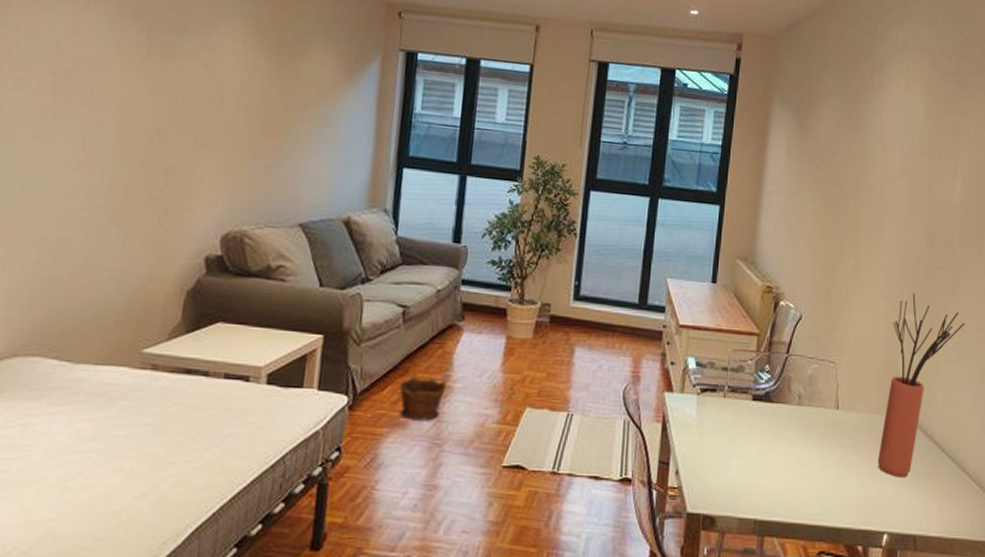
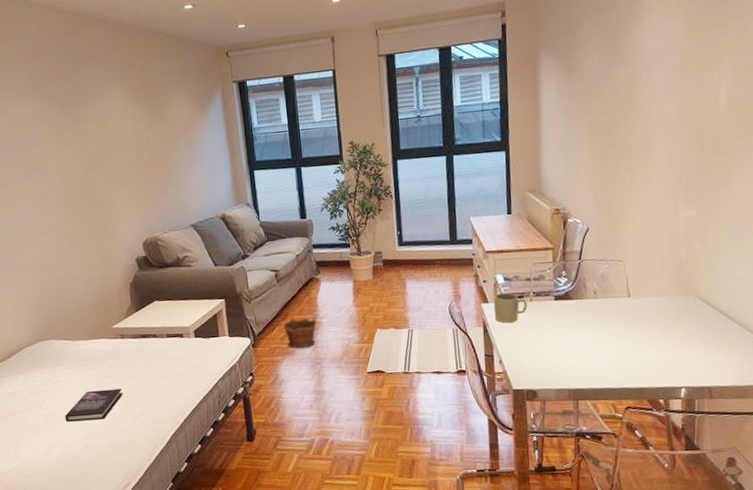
book: none [23,444,134,493] -> present [65,388,123,422]
mug: none [678,381,719,422] -> present [493,292,527,323]
vase: present [878,293,965,478] -> none [670,193,741,344]

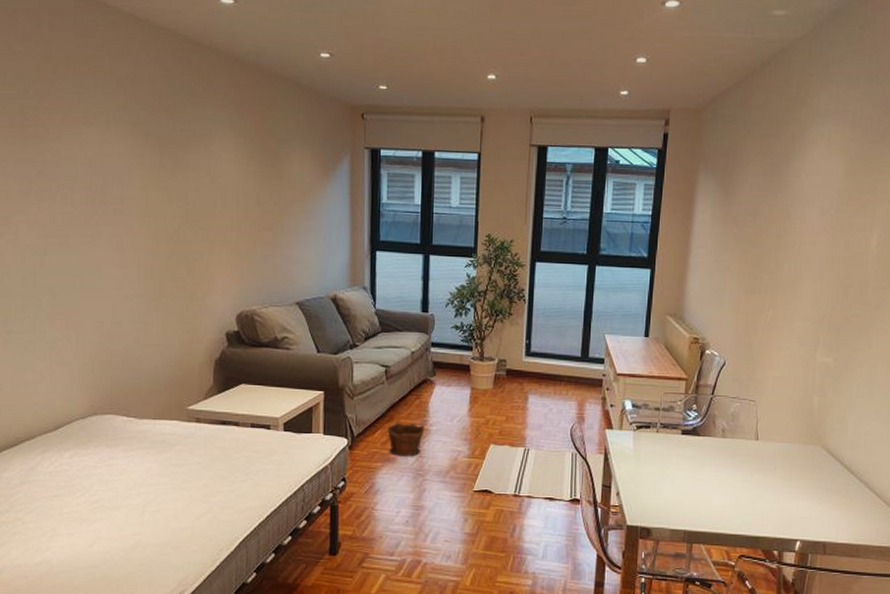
book: present [65,388,123,422] -> none [115,479,190,514]
mug: present [493,292,527,323] -> none [617,420,653,453]

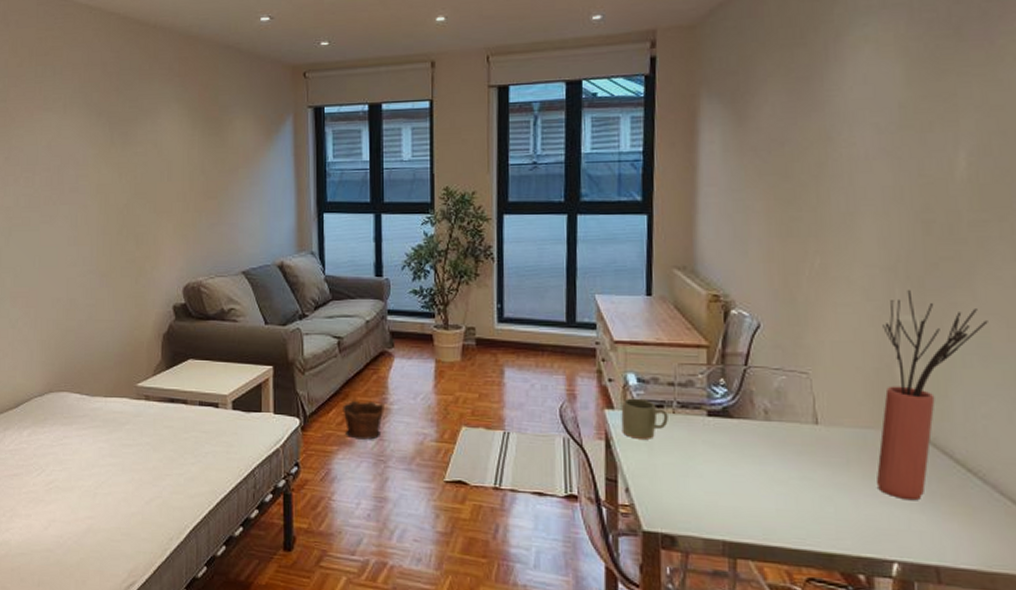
mug: none [617,420,653,453] -> present [621,398,668,439]
vase: none [793,339,876,496] -> present [877,290,988,501]

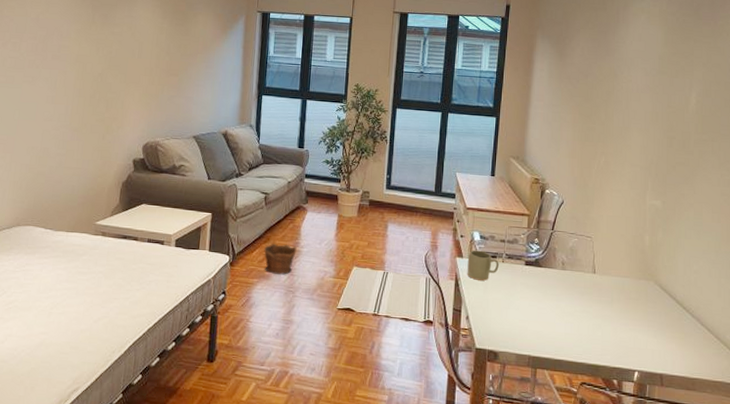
vase: present [877,290,988,501] -> none [629,184,702,329]

